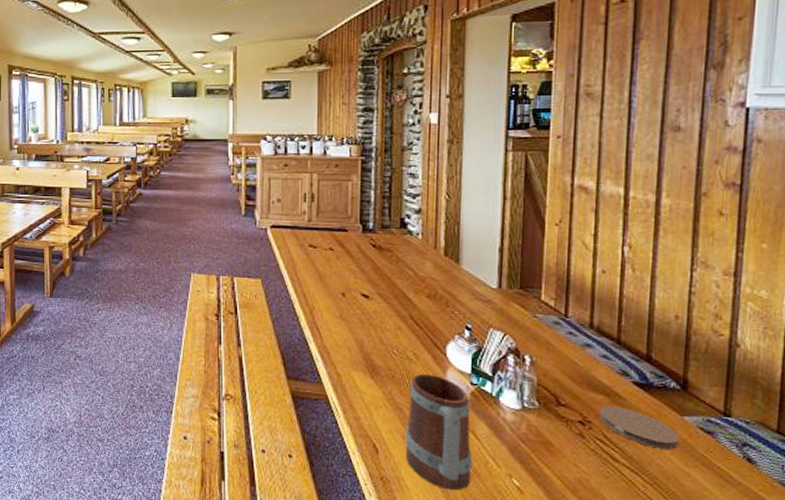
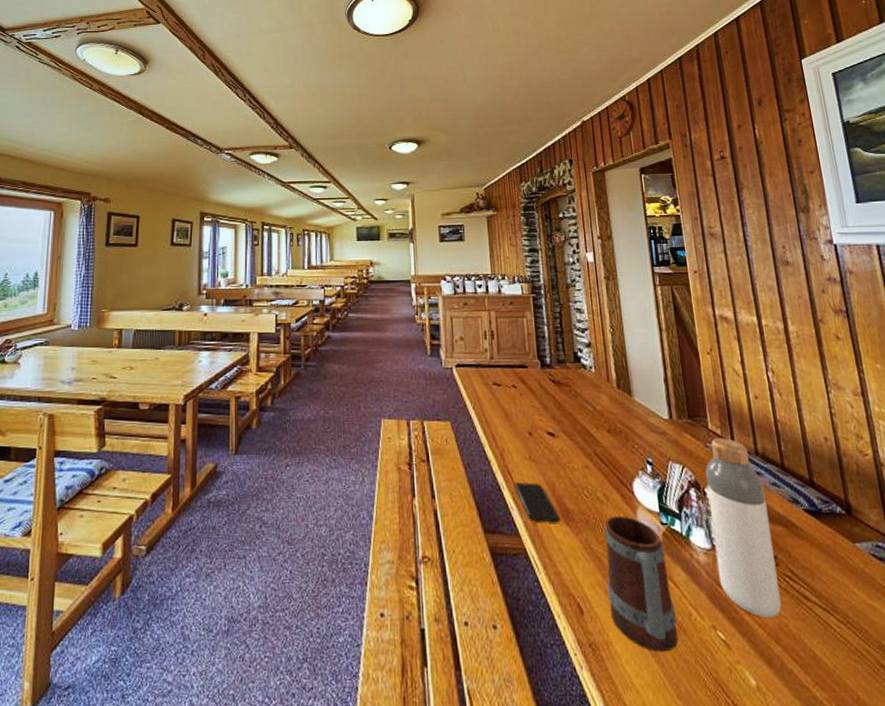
smartphone: none [321,338,365,376] -> present [513,482,560,523]
bottle: none [523,309,592,472] -> present [705,438,782,617]
coaster: present [599,405,679,451] -> none [781,537,859,583]

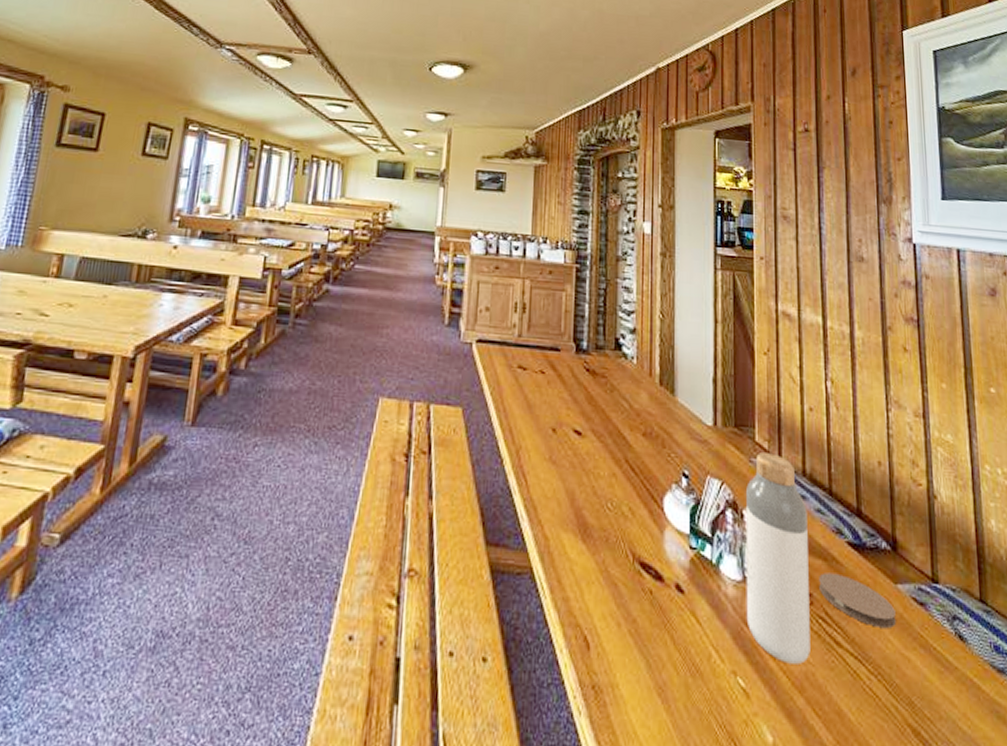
smartphone: present [513,482,560,523] -> none [527,487,576,539]
beer mug: present [604,515,679,653] -> none [620,535,694,699]
coaster: none [781,537,859,583] -> present [819,572,896,629]

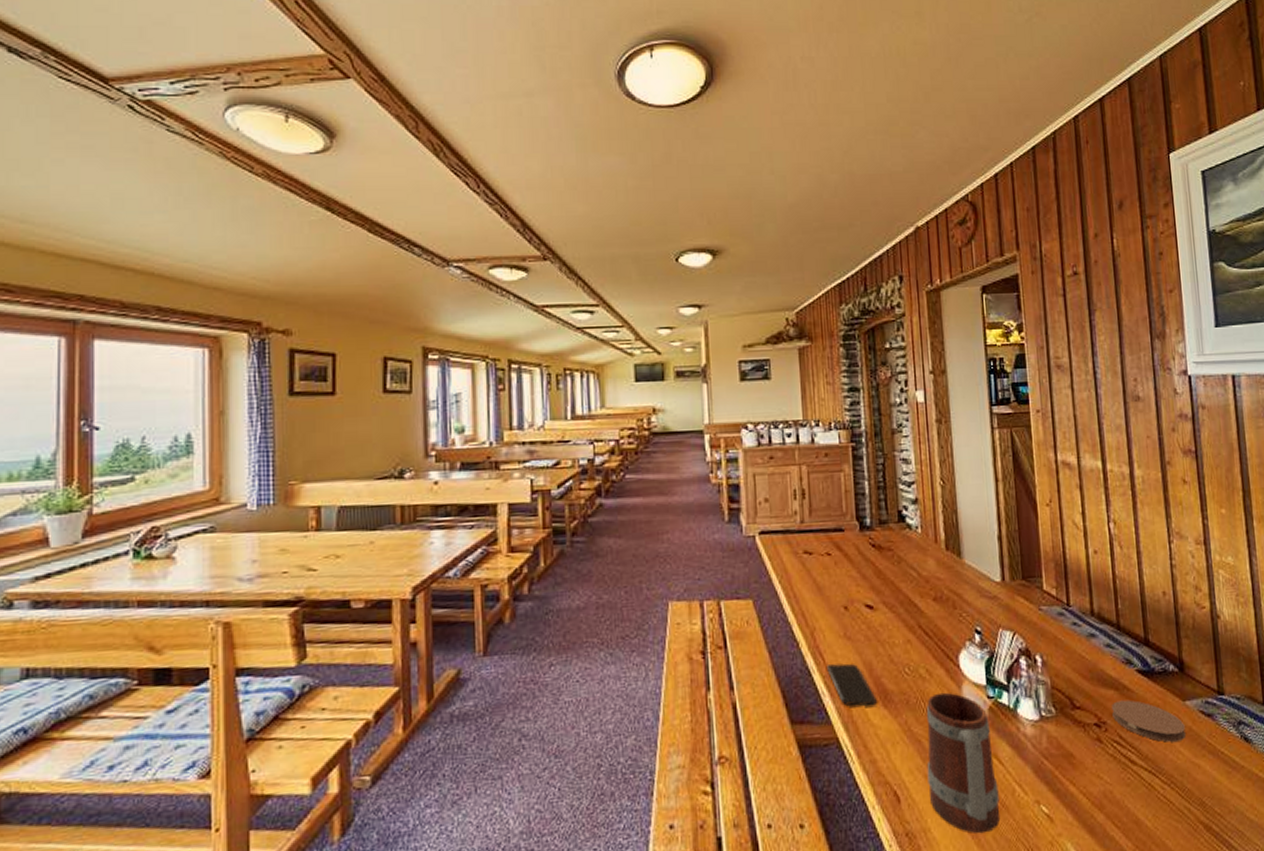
smartphone: none [527,487,576,539] -> present [825,663,877,706]
beer mug: none [620,535,694,699] -> present [926,692,1001,834]
bottle: present [745,453,811,664] -> none [1037,599,1108,787]

